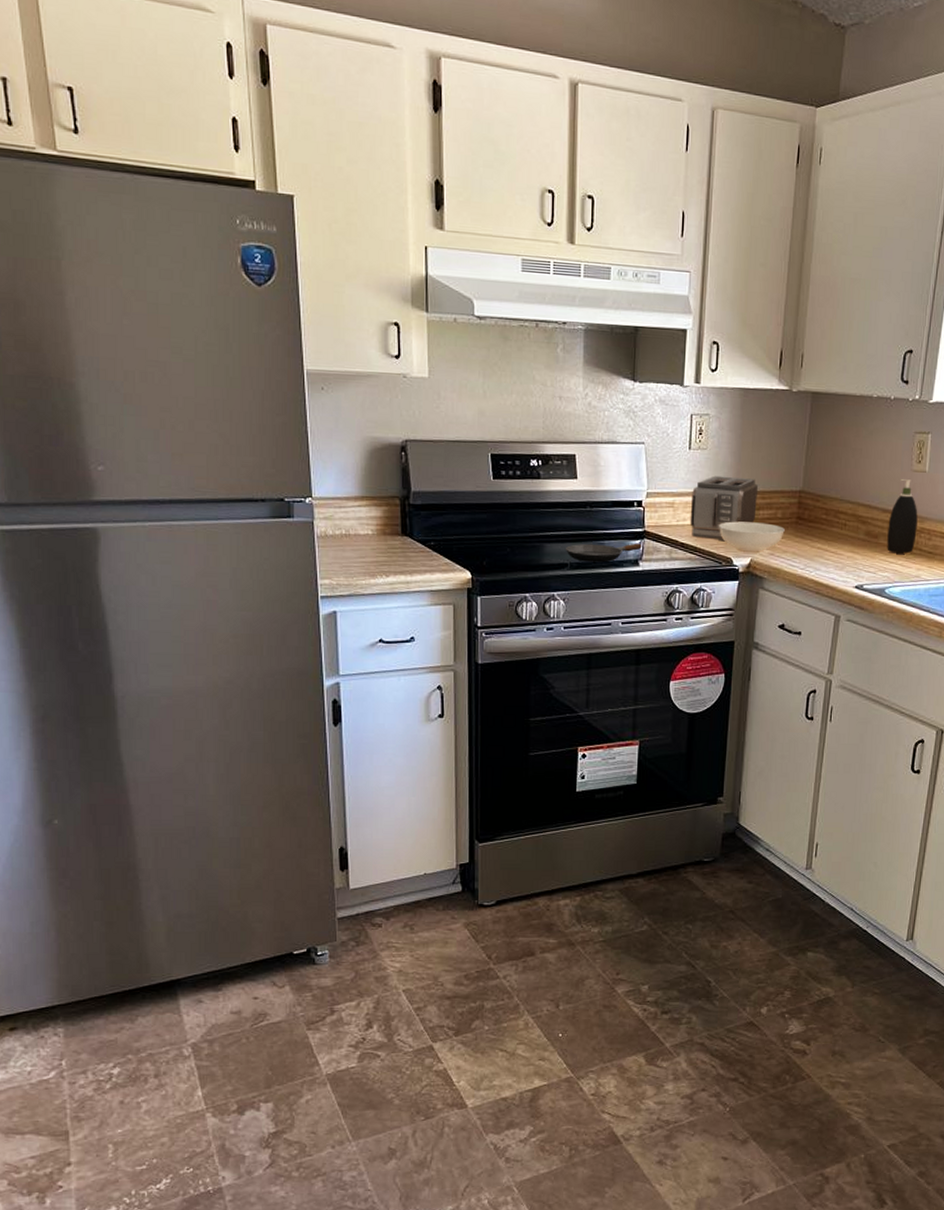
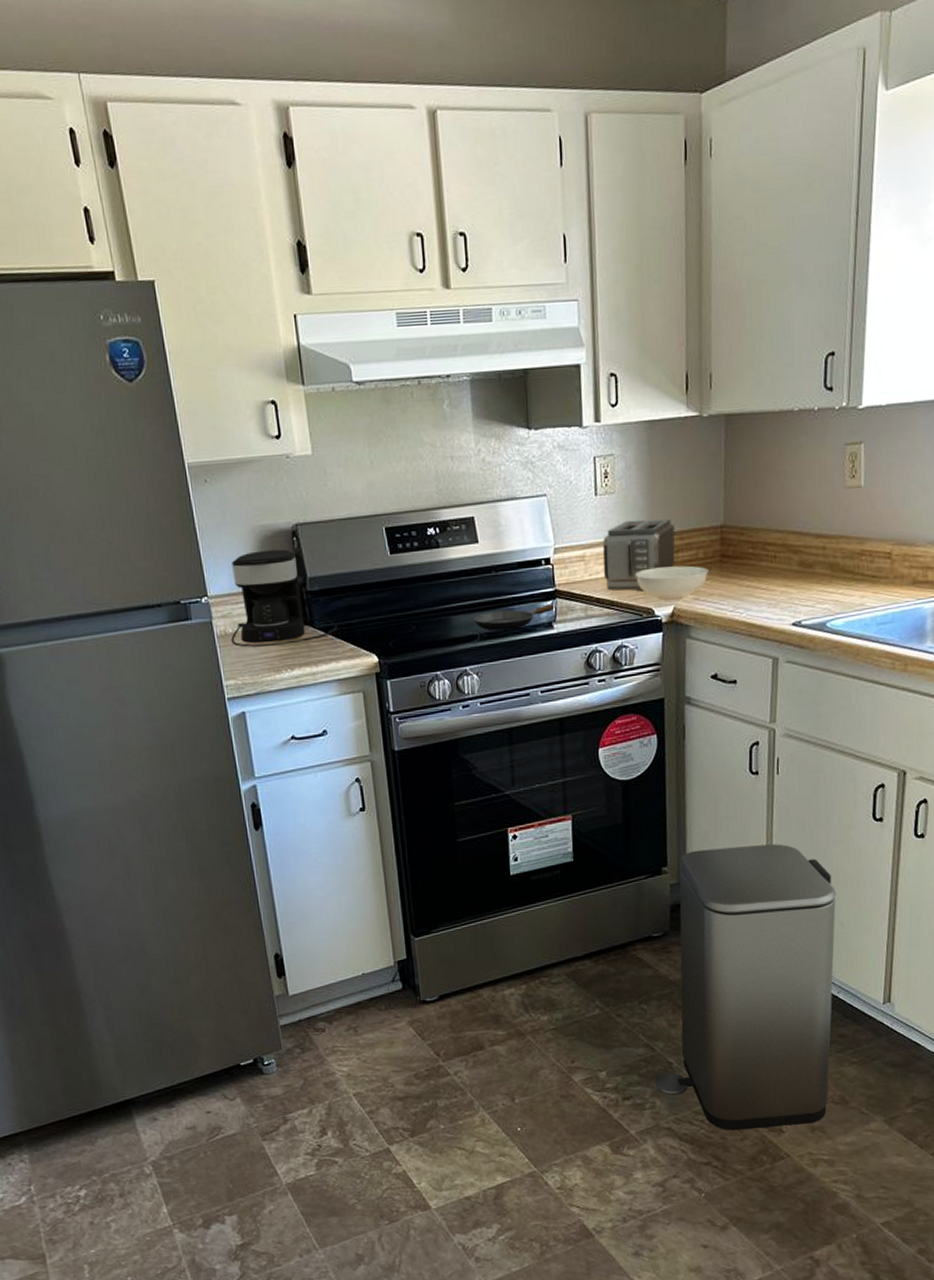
coffee maker: none [330,460,436,552] -> present [231,549,338,648]
pedal bin: none [693,784,874,1049] -> present [655,844,837,1130]
soap dispenser: present [887,479,918,554] -> none [823,498,857,582]

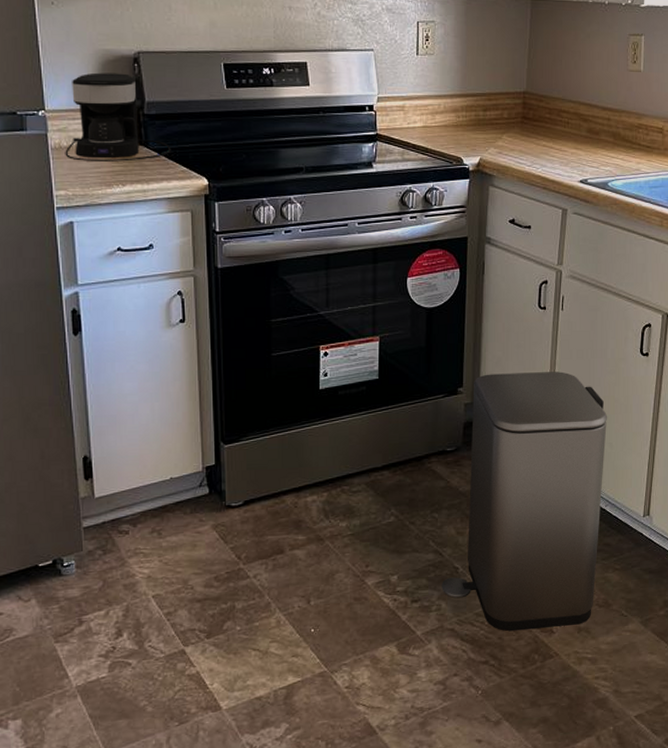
frying pan: present [473,604,555,631] -> none [300,146,375,166]
toaster: present [603,519,676,592] -> none [420,79,484,141]
bowl: present [634,565,708,600] -> none [447,122,511,151]

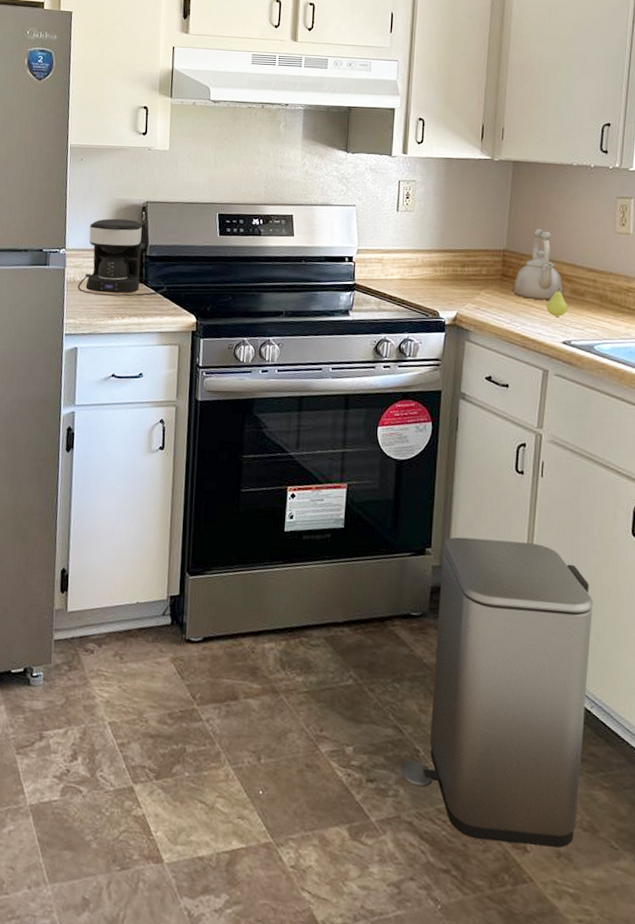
kettle: none [532,68,580,141] -> present [512,228,564,300]
fruit: none [564,127,585,156] -> present [546,287,568,317]

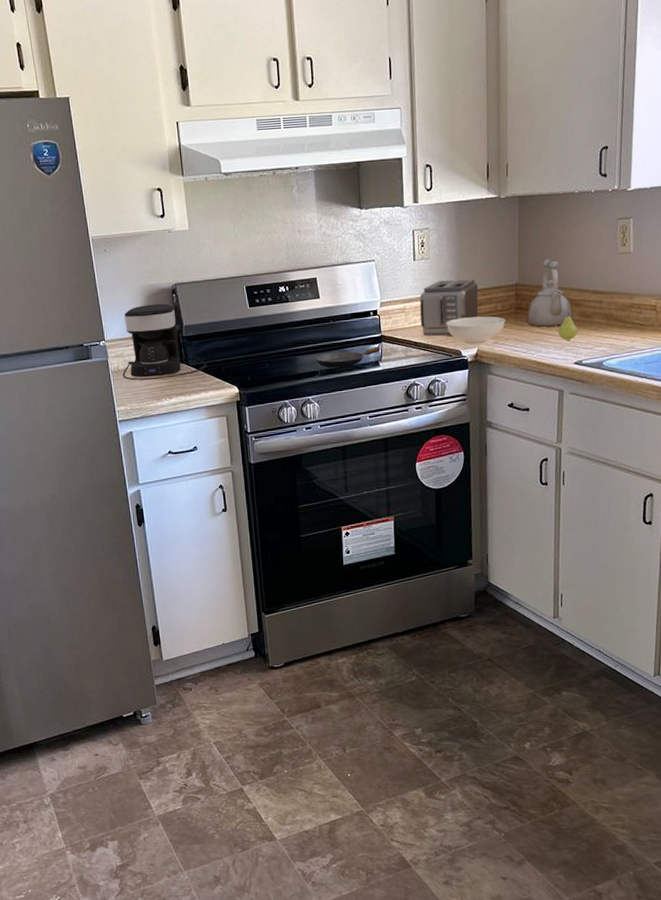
frying pan: none [281,294,352,312] -> present [315,346,381,368]
toaster: none [397,235,462,294] -> present [420,279,479,337]
pedal bin: present [400,536,594,848] -> none [462,542,614,780]
bowl: none [424,276,490,307] -> present [445,316,506,344]

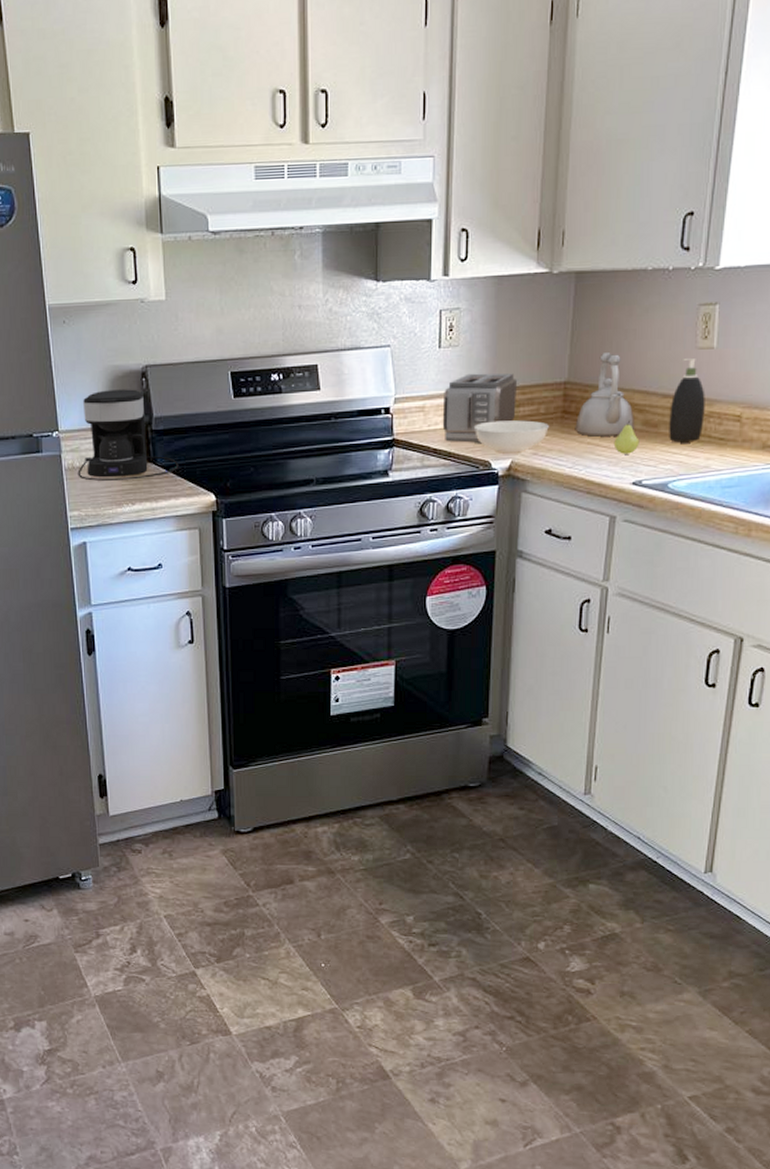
frying pan: present [315,346,381,368] -> none [310,452,391,476]
soap dispenser: none [600,262,628,329] -> present [669,358,705,443]

